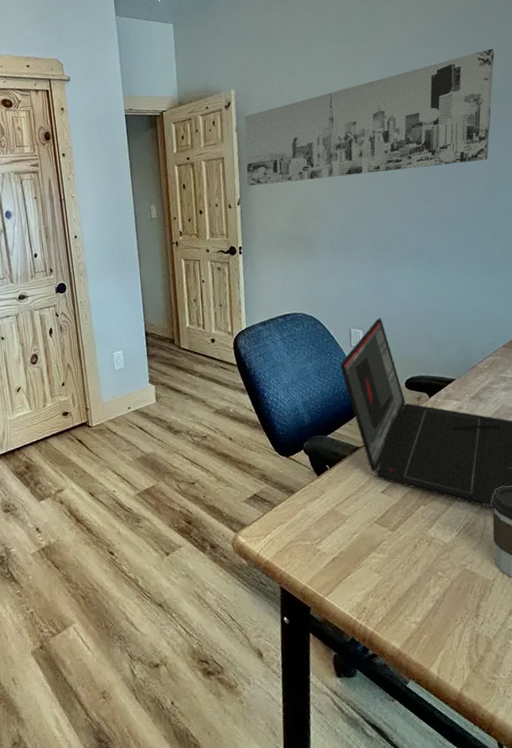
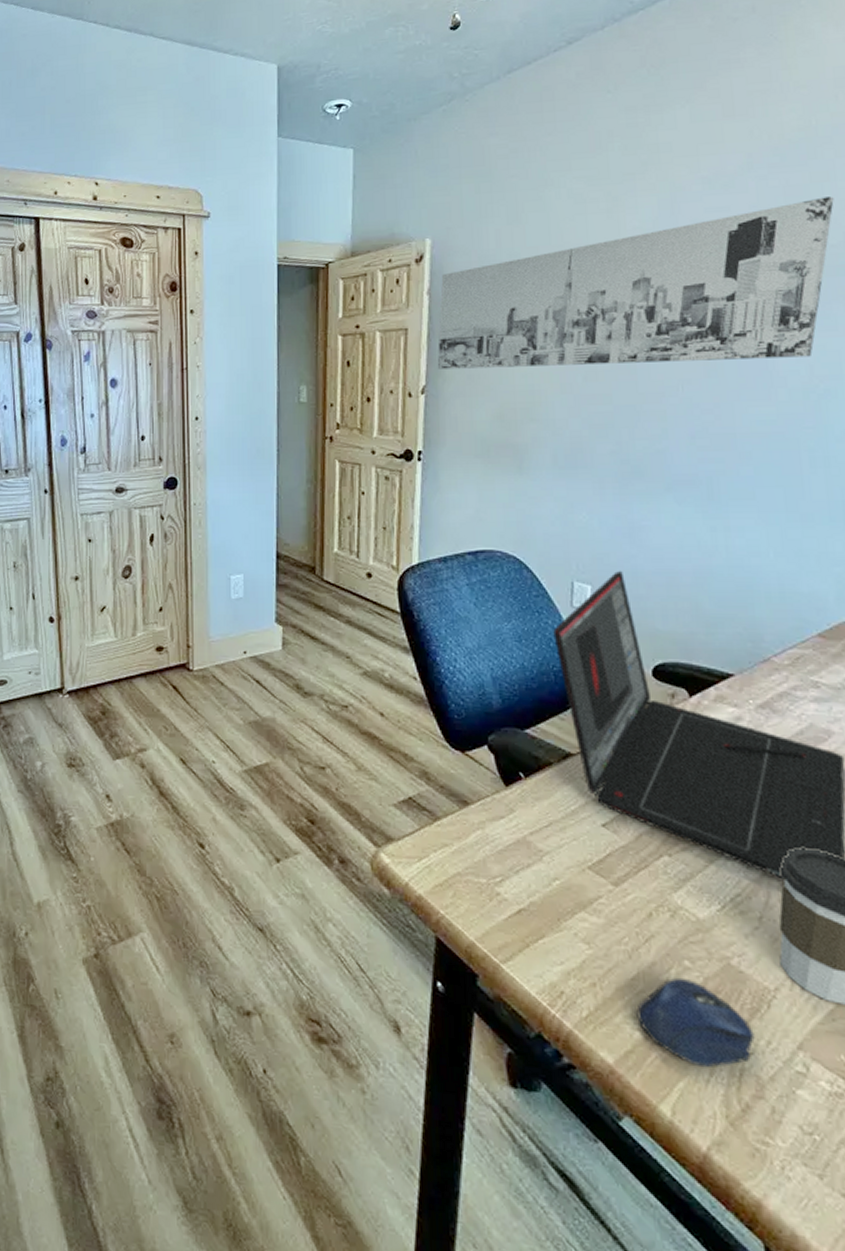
computer mouse: none [412,583,484,639] -> present [636,977,755,1068]

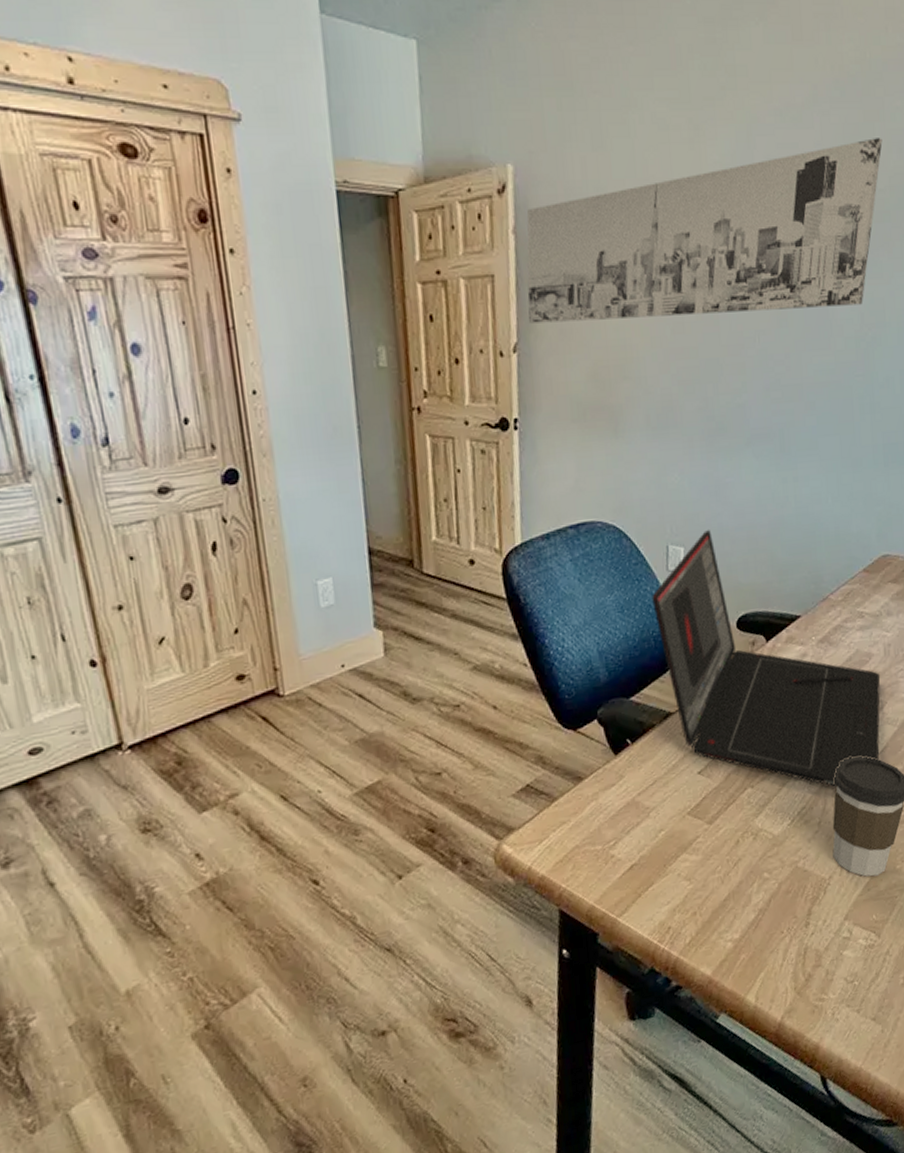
computer mouse: present [636,977,755,1068] -> none [728,887,815,956]

